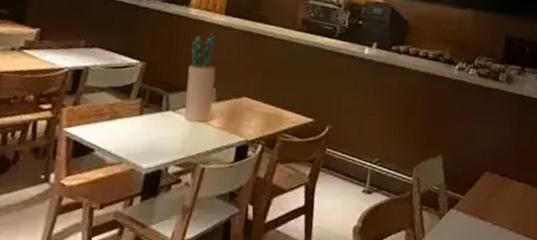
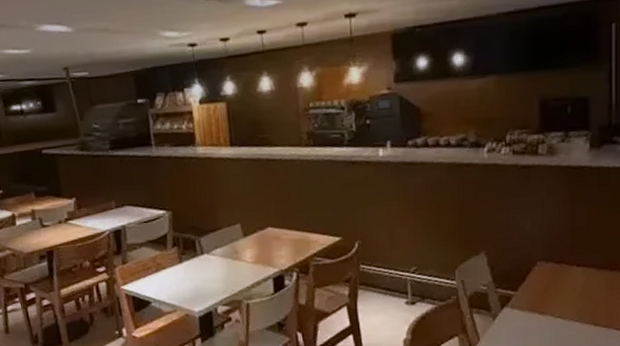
vase: present [184,30,218,124] -> none [207,165,244,262]

